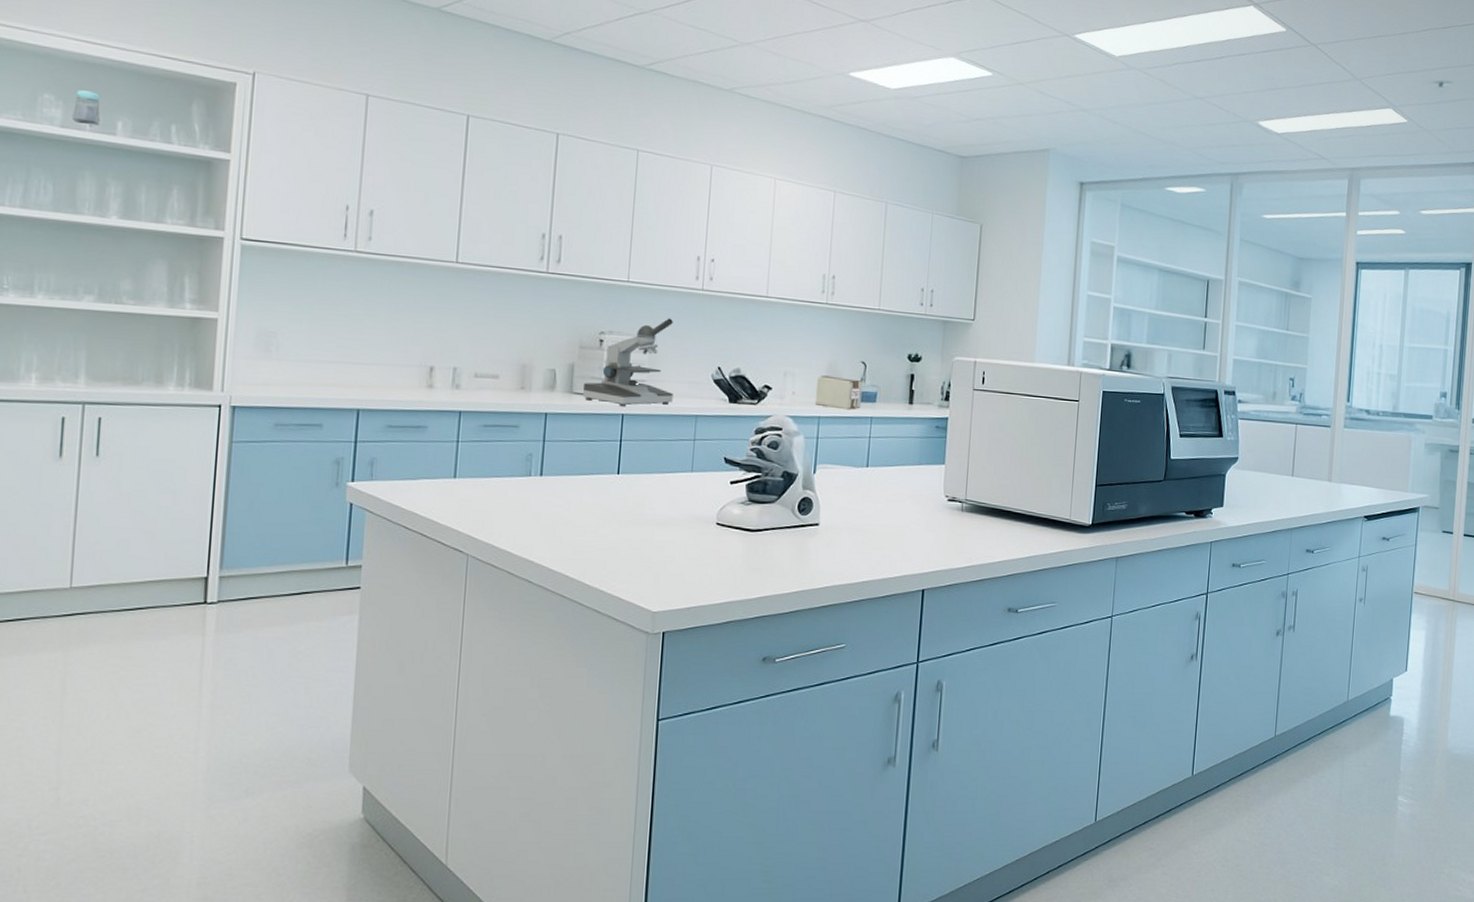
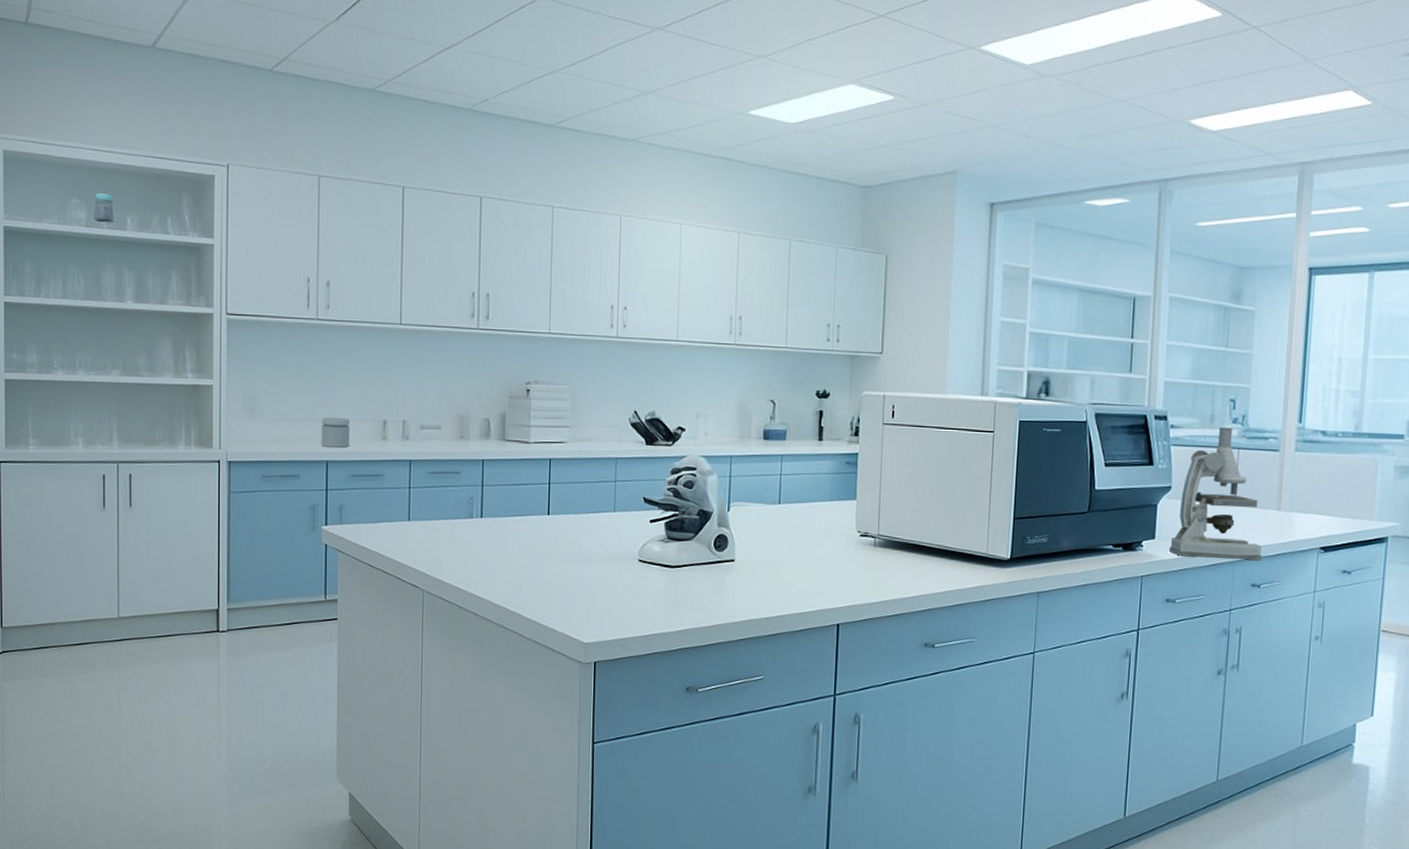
jar: none [351,360,389,396] -> present [321,417,350,449]
microscope: present [582,318,673,407] -> none [513,366,594,452]
box: present [814,375,863,410] -> none [726,415,772,449]
microscope: none [1235,404,1315,529] -> present [1168,428,1262,562]

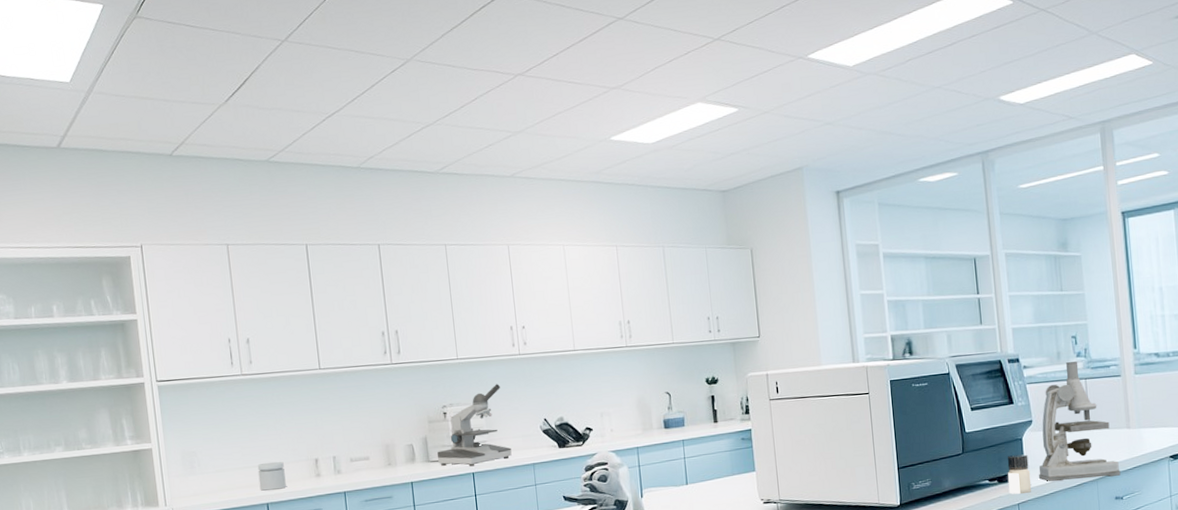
salt shaker: present [94,192,114,223] -> none [20,285,41,314]
microscope: none [513,366,594,452] -> present [437,384,512,467]
bottle: none [1133,522,1161,567] -> present [1007,454,1032,495]

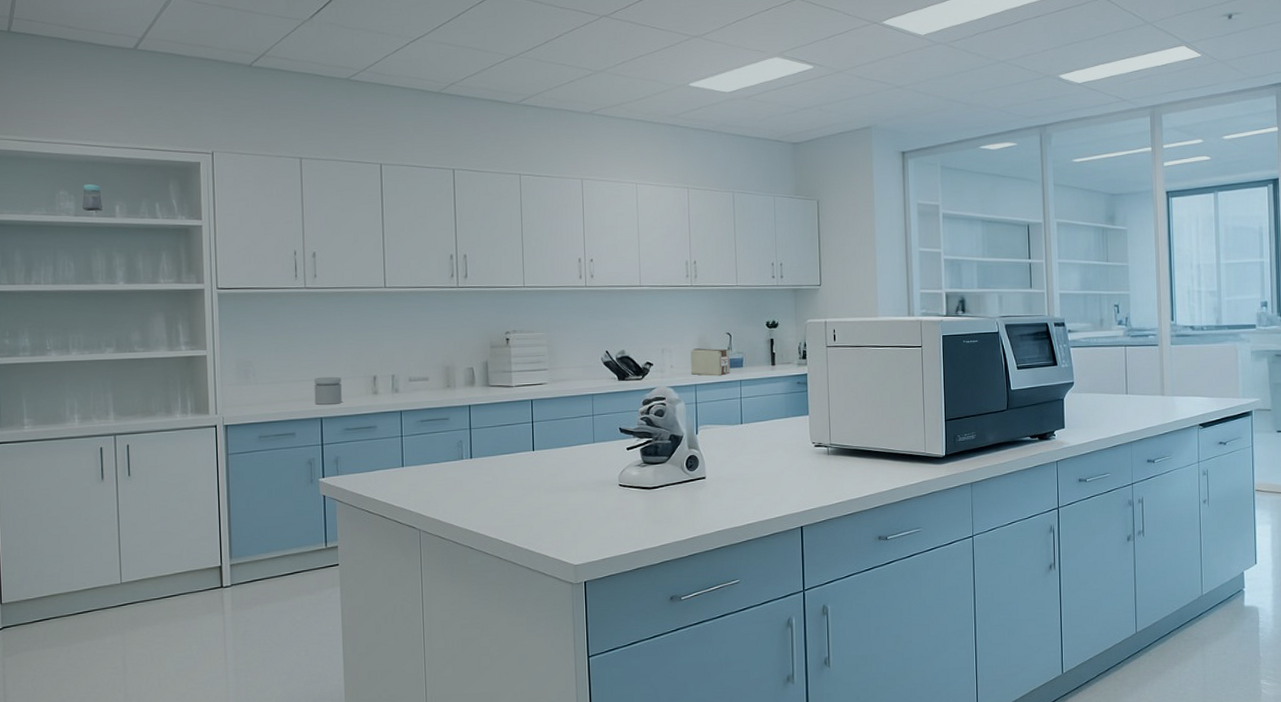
salt shaker: none [20,285,41,314] -> present [82,183,102,212]
microscope: present [437,384,512,467] -> none [497,314,571,394]
box: none [630,408,672,438] -> present [690,348,730,376]
bottle: present [1007,454,1032,495] -> none [1048,414,1070,453]
microscope: present [1038,361,1121,482] -> none [1076,329,1153,442]

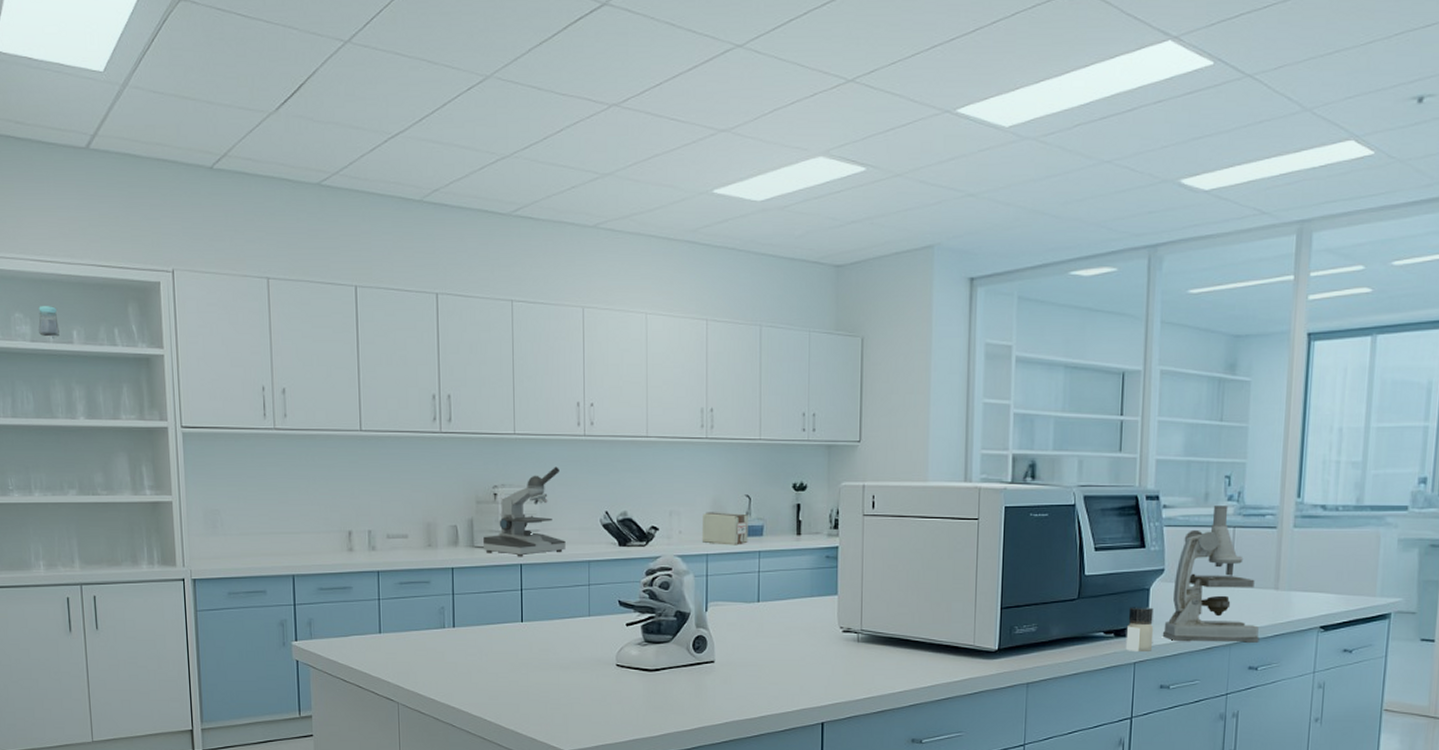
jar: present [314,376,342,406] -> none [285,529,315,562]
microscope: none [497,314,571,394] -> present [482,467,566,557]
bottle: none [1048,414,1070,453] -> present [1125,607,1154,653]
microscope: none [1076,329,1153,442] -> present [1162,506,1259,644]

